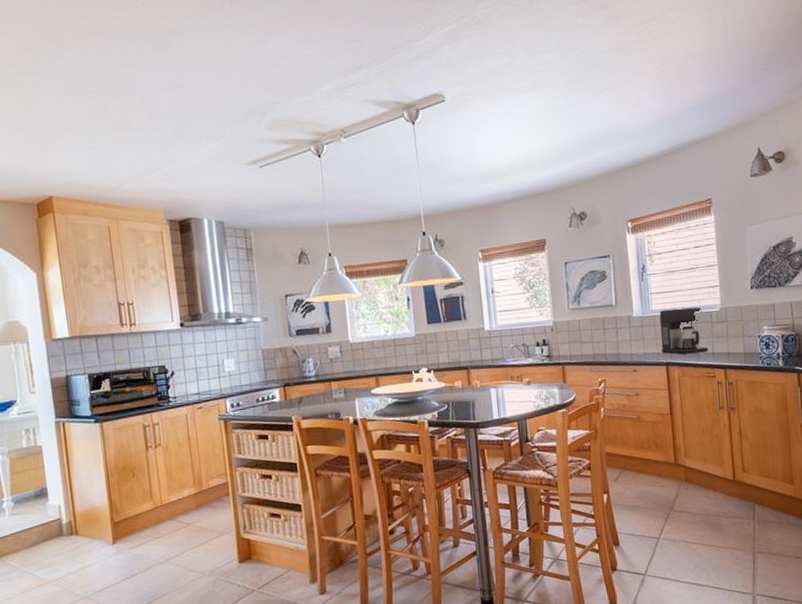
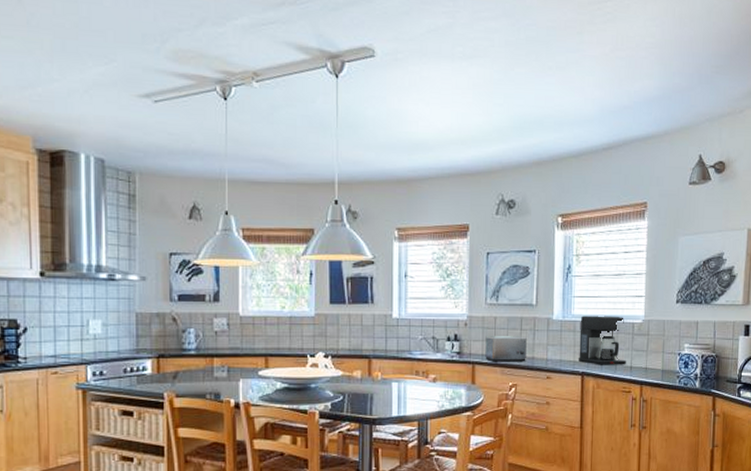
toaster: none [571,335,612,362] -> present [485,336,527,362]

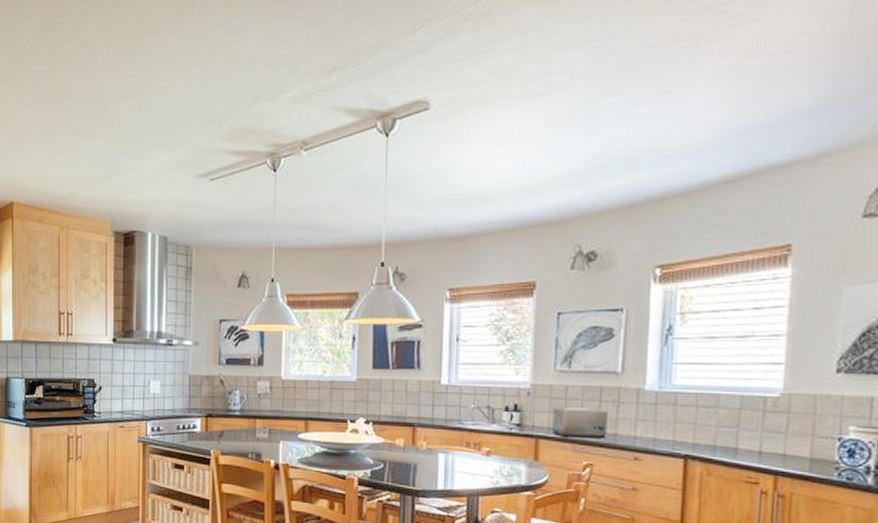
coffee maker: present [579,316,626,365] -> none [680,386,753,449]

